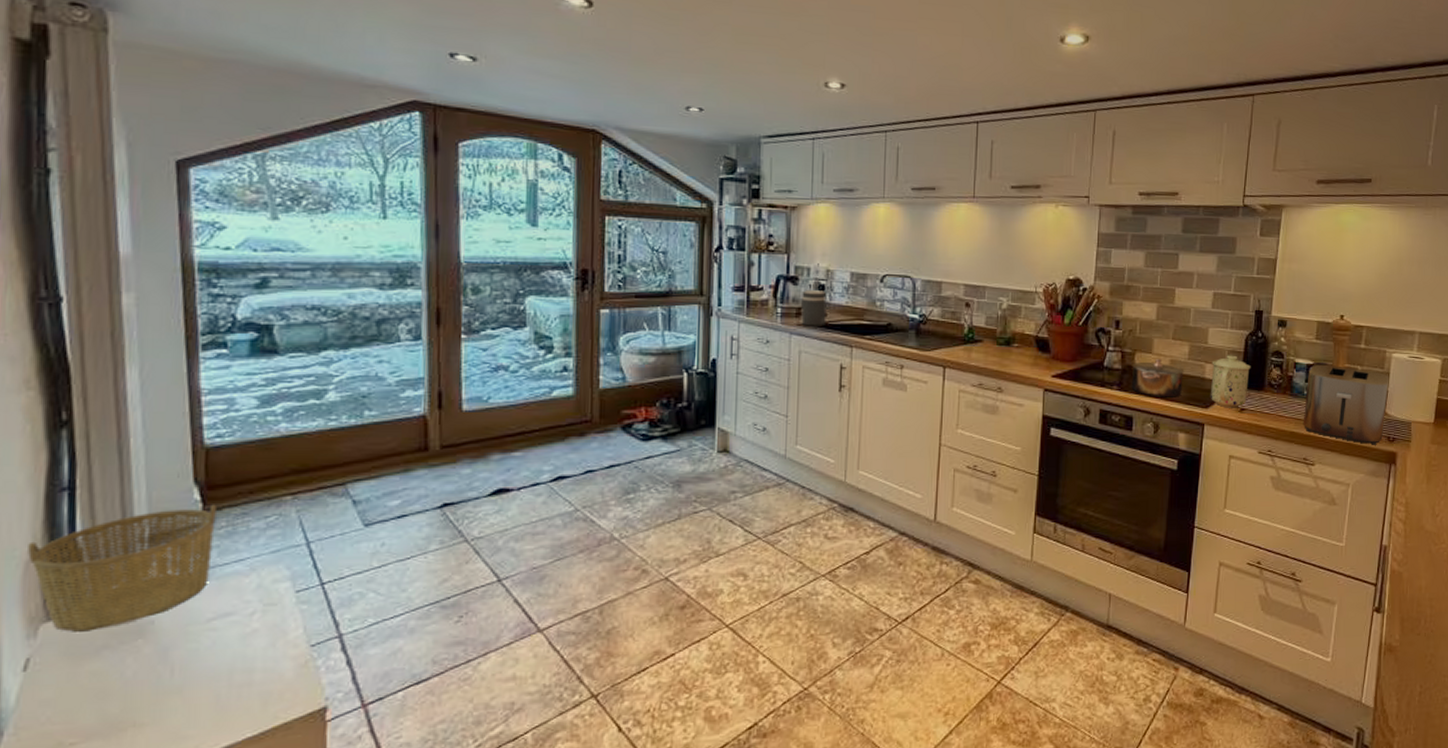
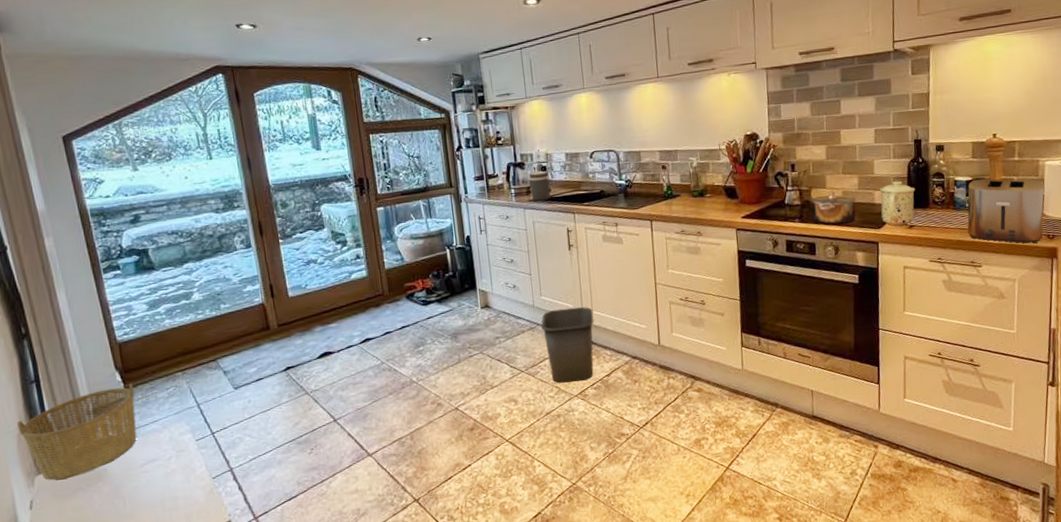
waste bin: none [791,463,859,558] -> present [541,307,594,383]

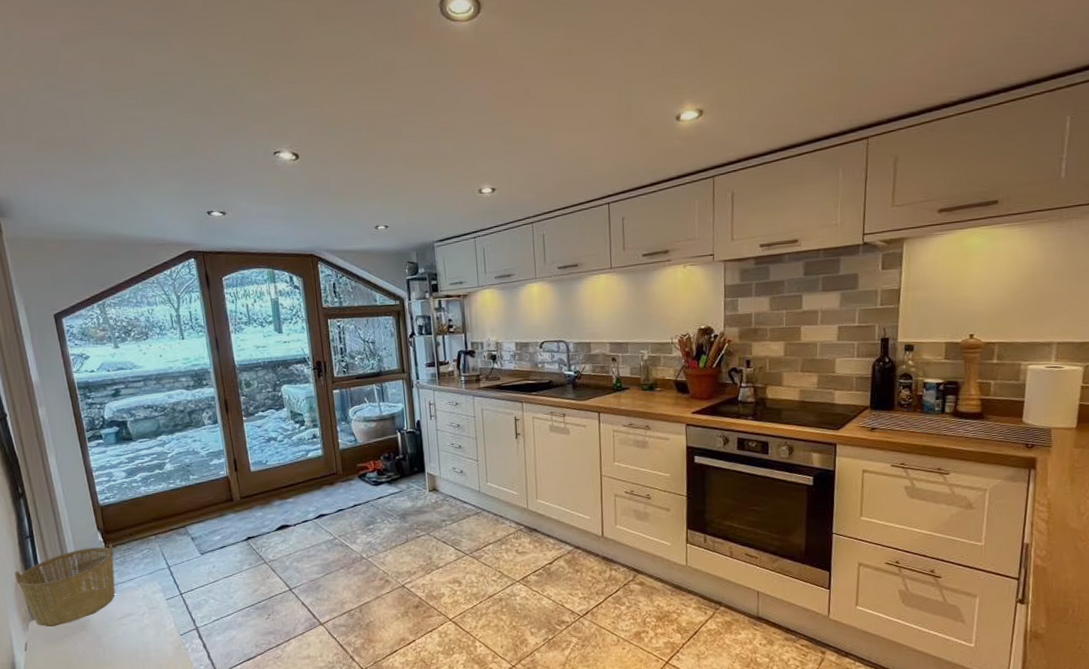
cylinder: present [529,171,551,201] -> none [479,359,500,389]
waste bin: present [541,307,594,383] -> none [486,495,539,568]
cooking pot: present [809,191,856,225] -> none [764,389,815,424]
mug: present [879,180,916,227] -> none [840,381,880,429]
toaster: present [967,178,1045,244] -> none [935,381,1025,453]

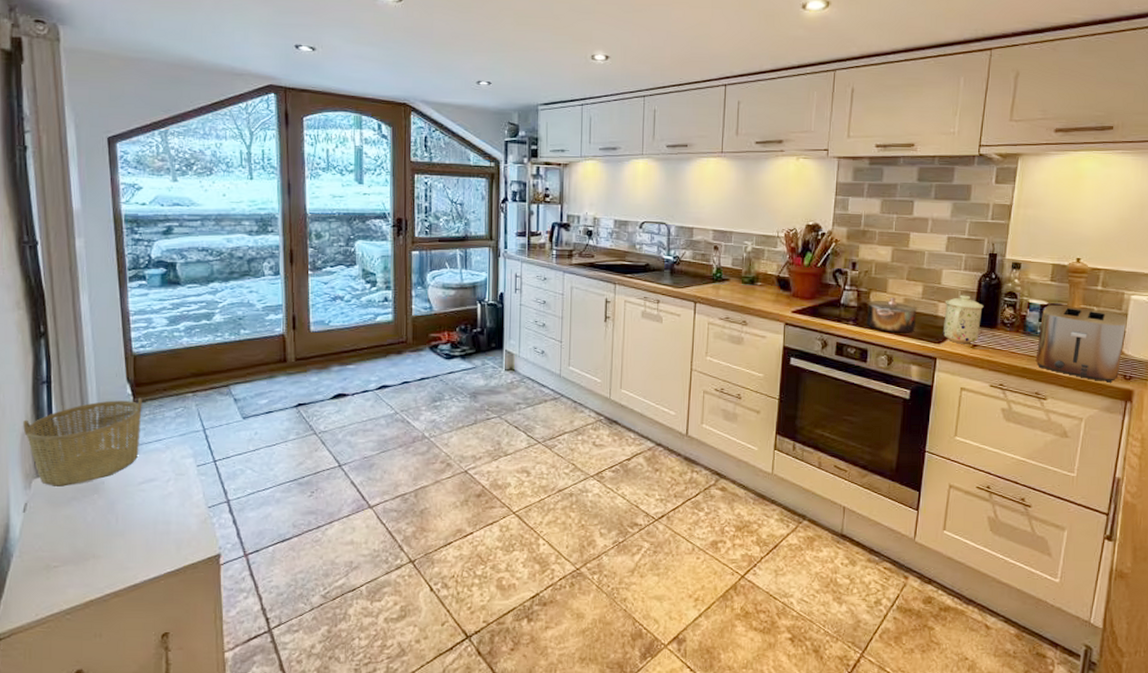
cooking pot: none [764,389,815,424] -> present [866,296,918,333]
mug: none [840,381,880,429] -> present [942,295,984,344]
toaster: none [935,381,1025,453] -> present [1035,304,1127,383]

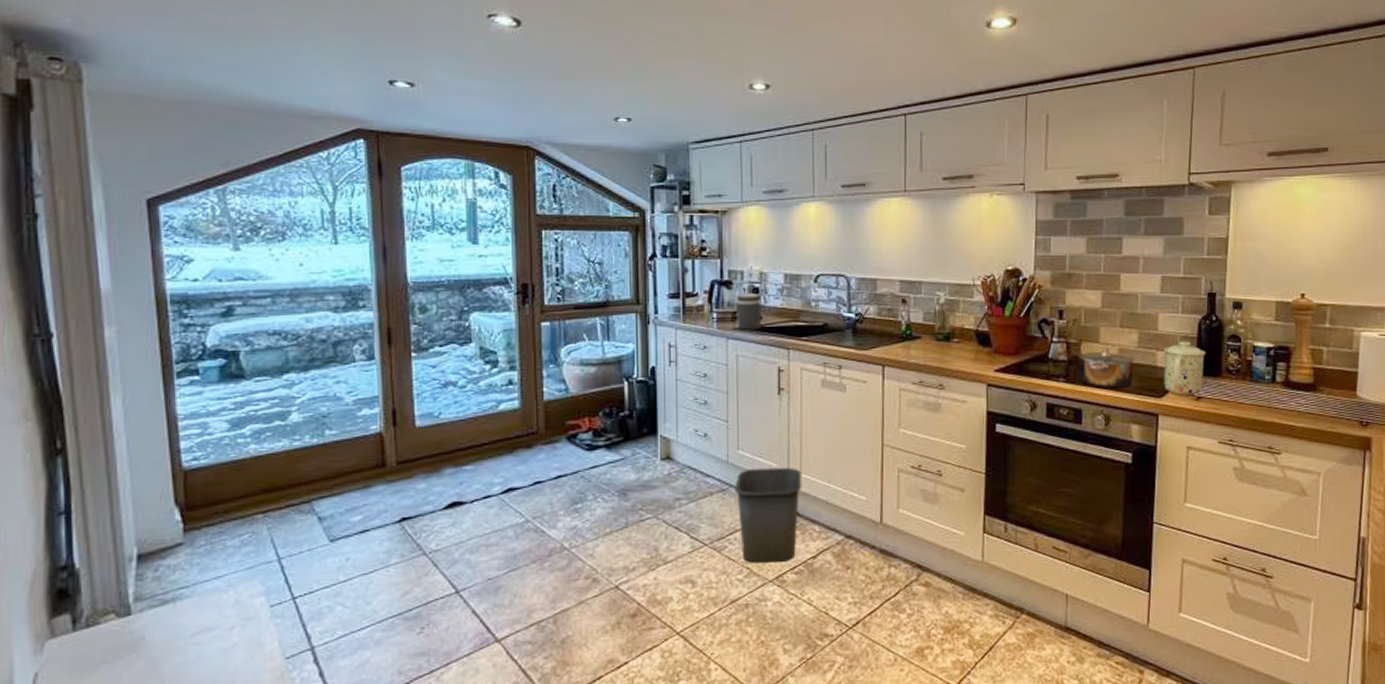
basket: present [23,397,142,487] -> none [32,524,196,648]
waste bin: none [565,382,622,461] -> present [735,467,802,563]
cylinder: none [573,235,594,266] -> present [737,294,762,330]
toaster: present [1035,304,1127,383] -> none [1265,346,1359,431]

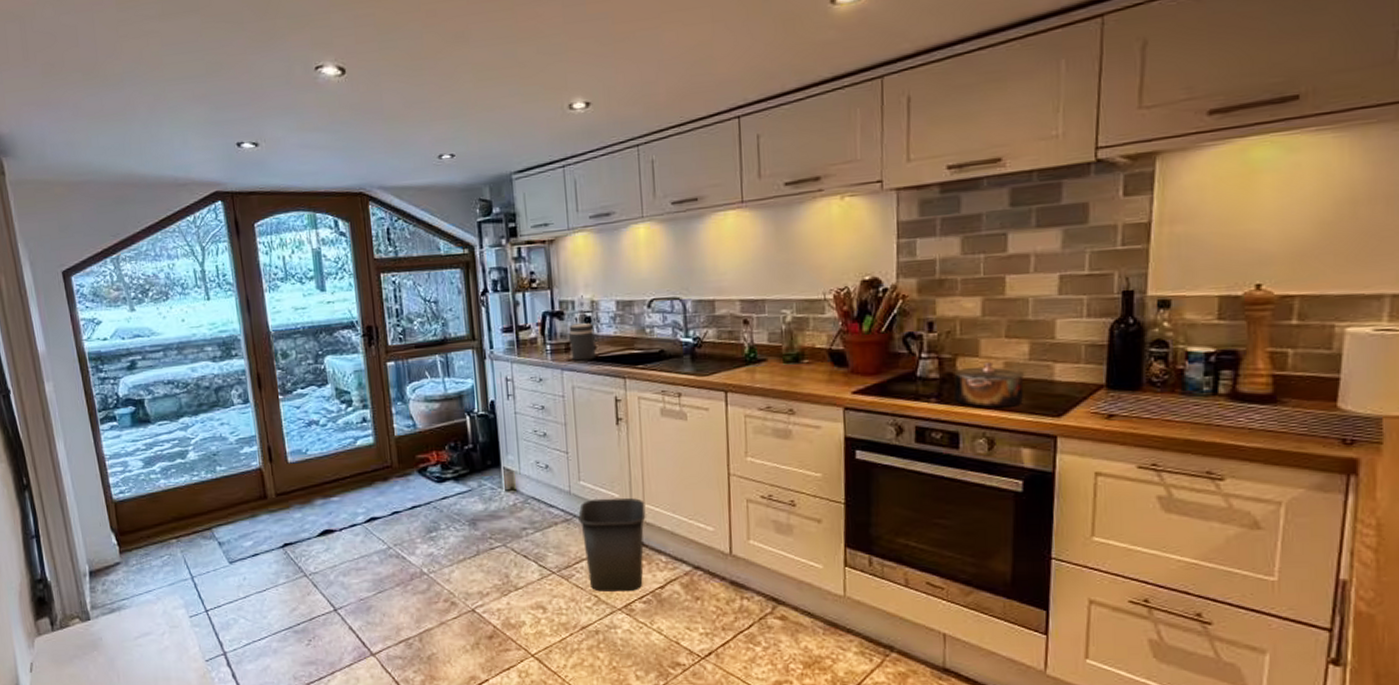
mug: present [1163,341,1206,397] -> none [1062,349,1120,415]

